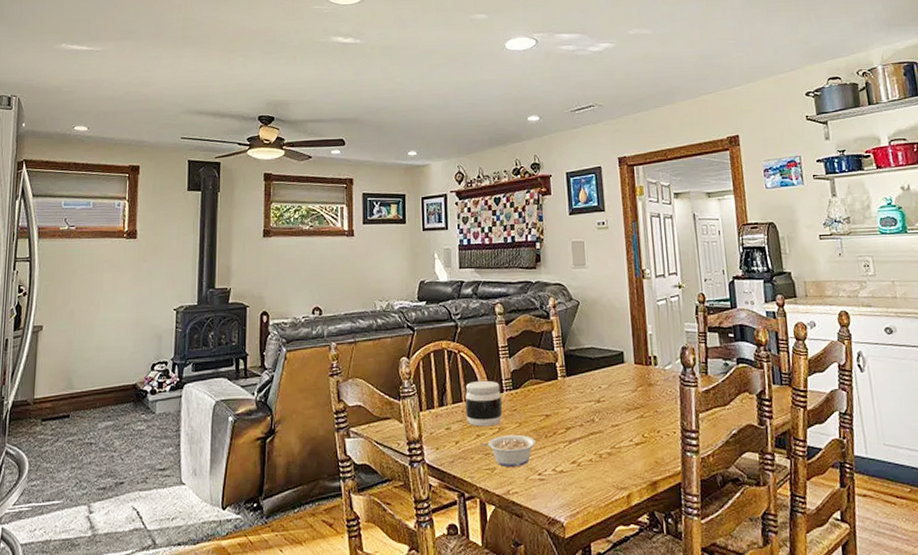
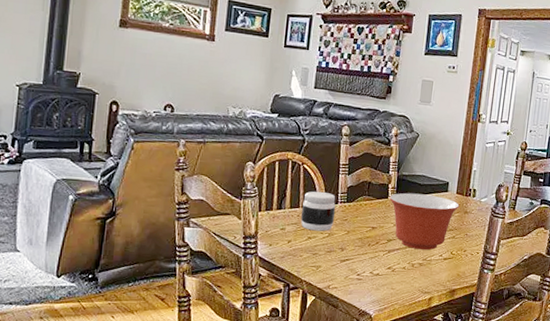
legume: present [480,434,535,468] -> none [309,239,359,268]
mixing bowl: none [559,369,641,436] -> present [389,192,460,250]

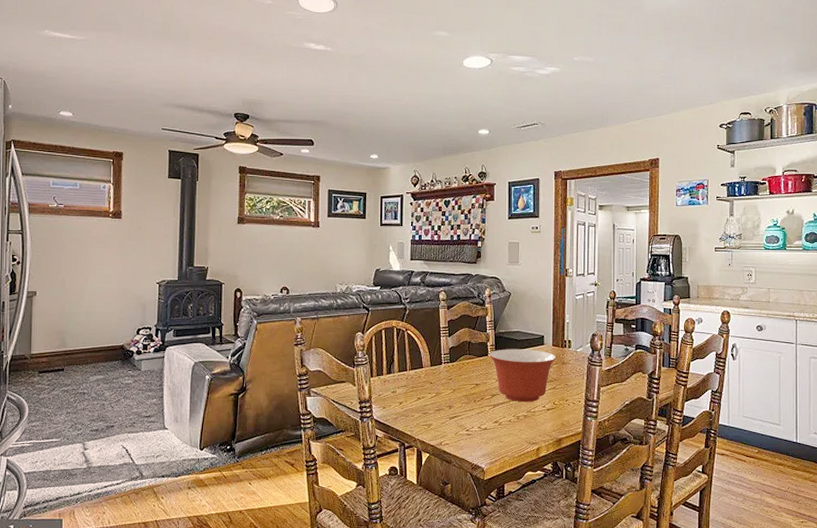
jar: present [301,191,336,231] -> none [410,354,441,392]

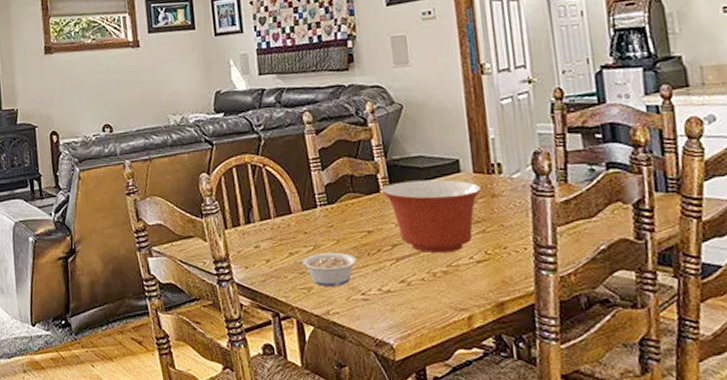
legume: none [419,398,466,425] -> present [293,252,357,287]

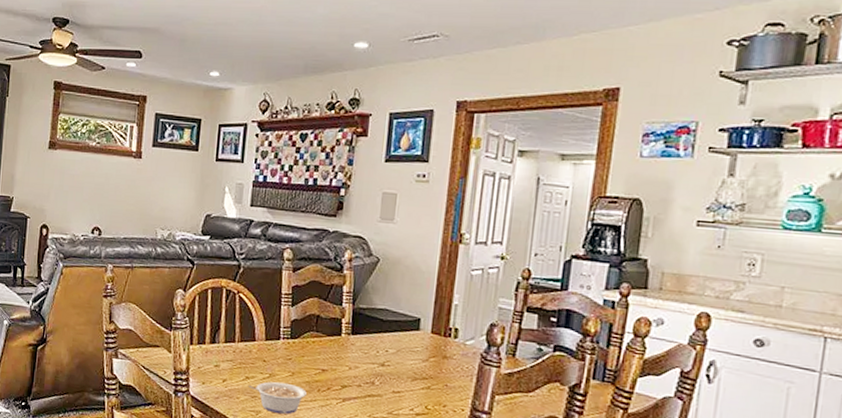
mixing bowl: present [381,179,482,254] -> none [343,329,436,402]

